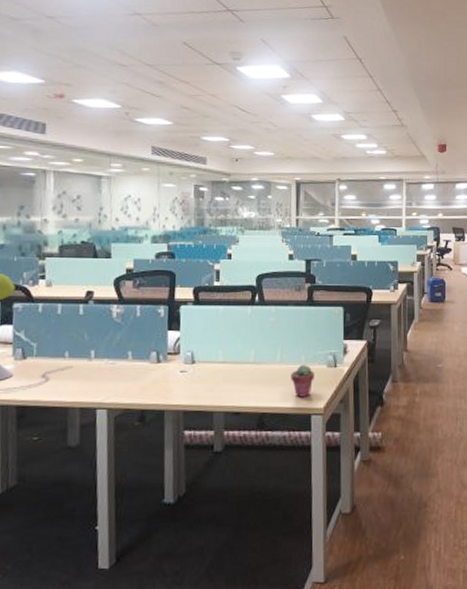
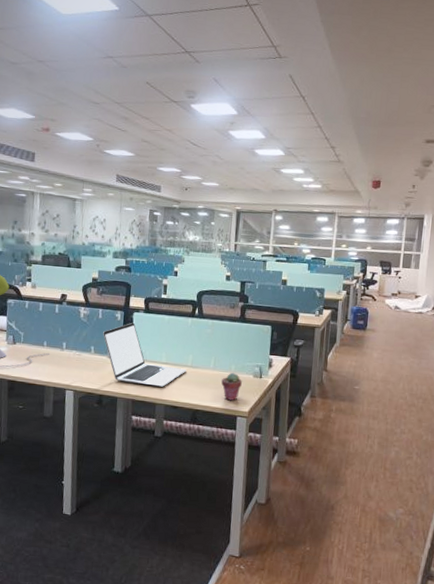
laptop: none [143,317,249,391] -> present [103,322,187,387]

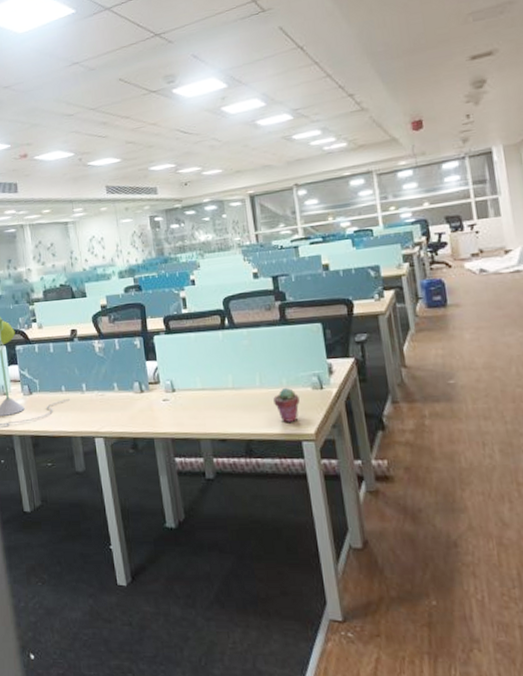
laptop: present [103,322,187,387] -> none [124,347,228,419]

